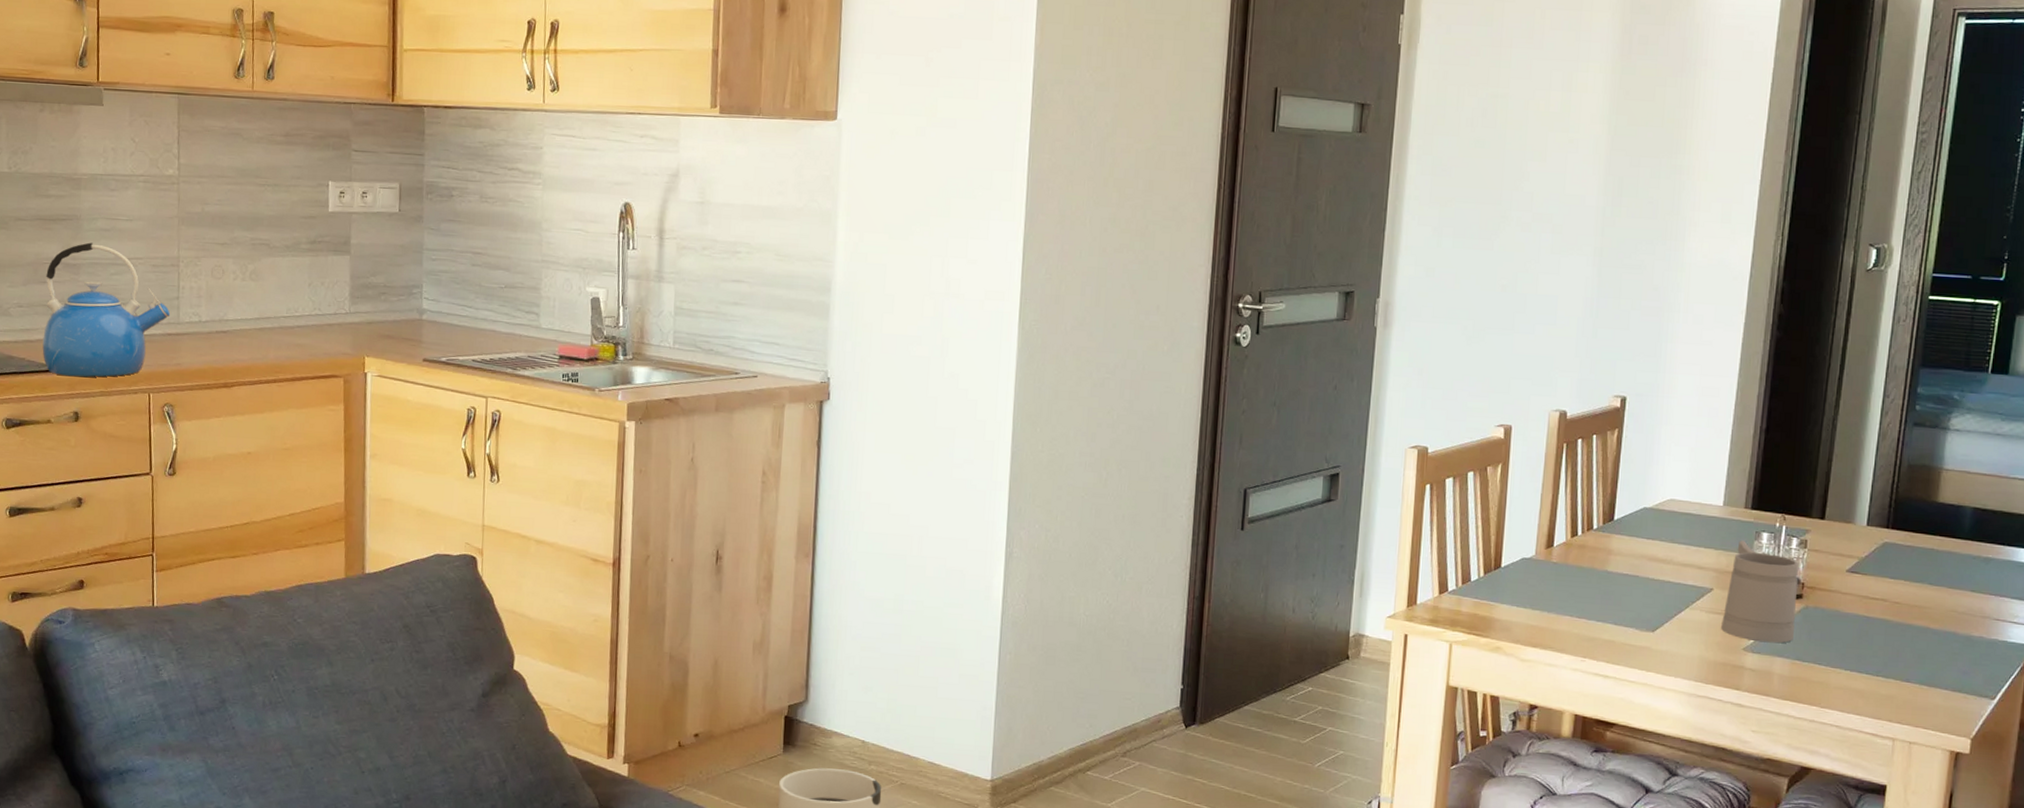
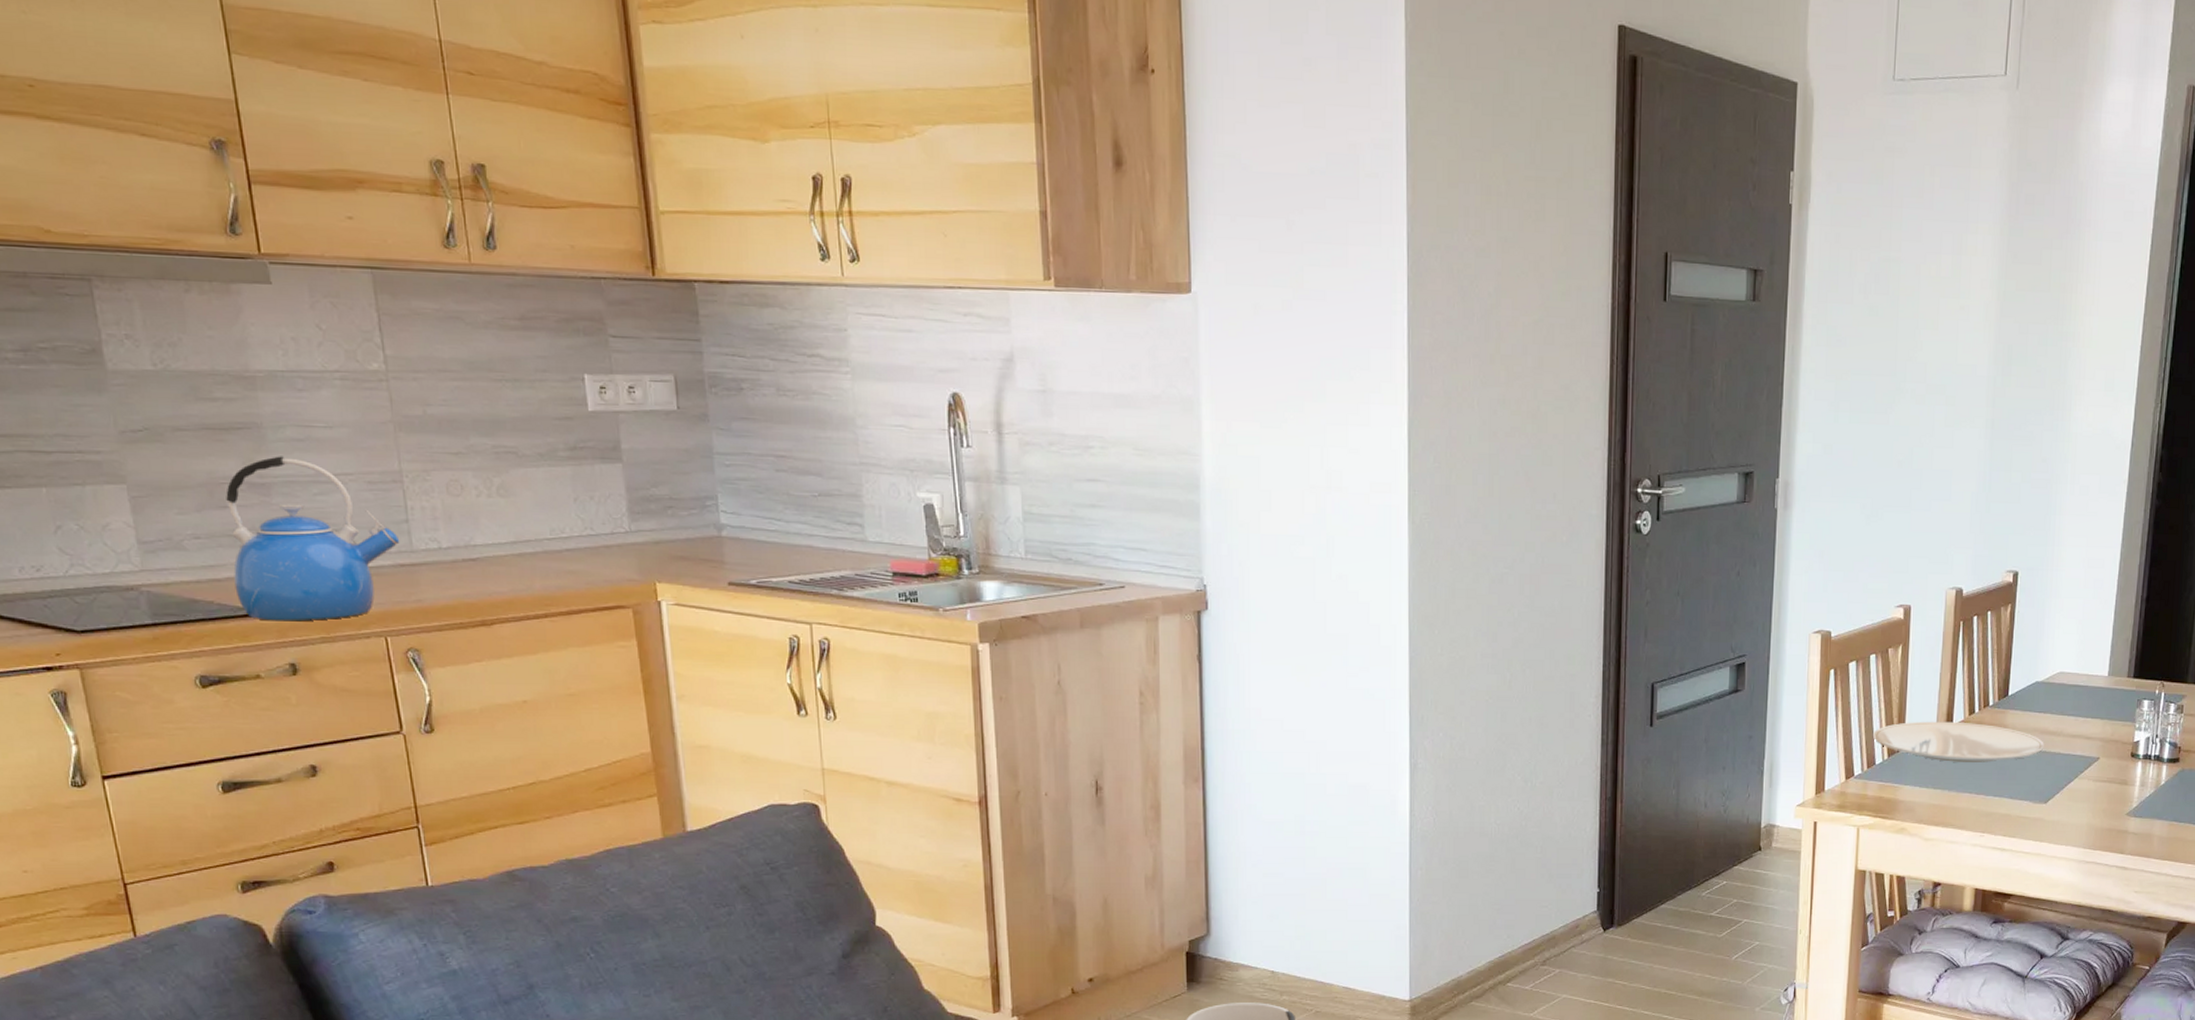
plate: none [1469,540,1652,586] -> present [1873,721,2044,762]
mug: present [1721,540,1798,644] -> none [2107,709,2176,807]

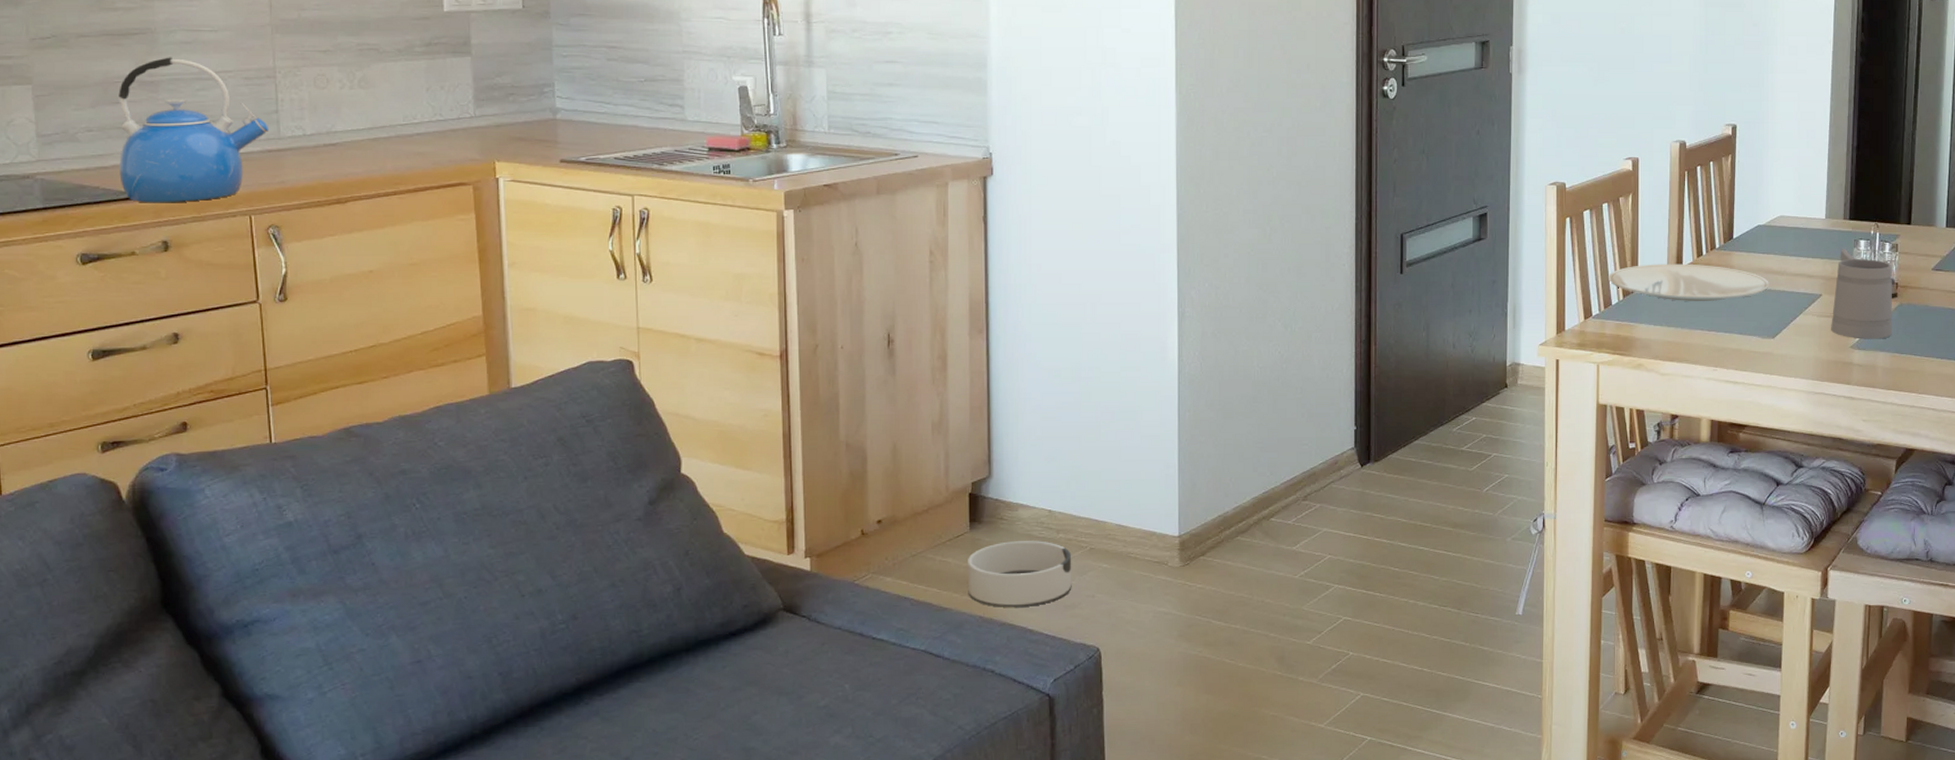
mug: none [2107,709,2176,807] -> present [1831,249,1892,339]

